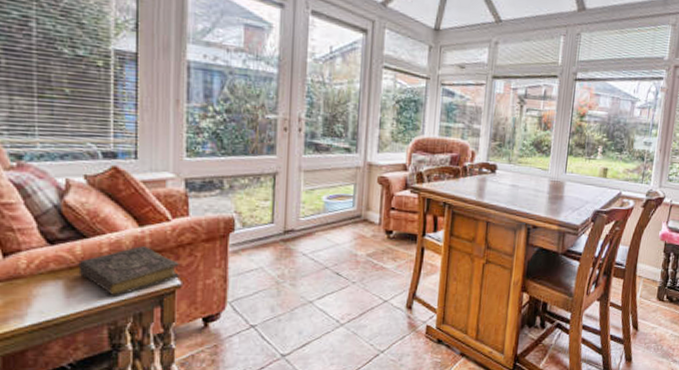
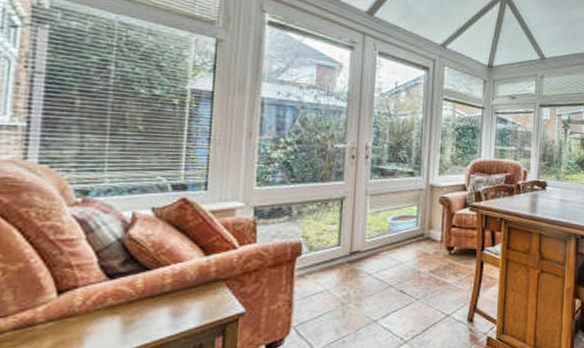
book: present [78,246,181,296] -> none [138,275,245,329]

